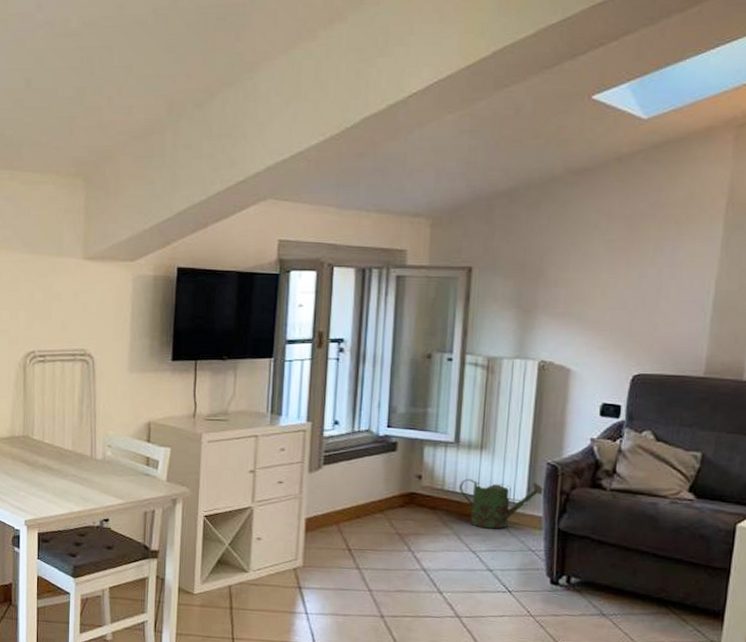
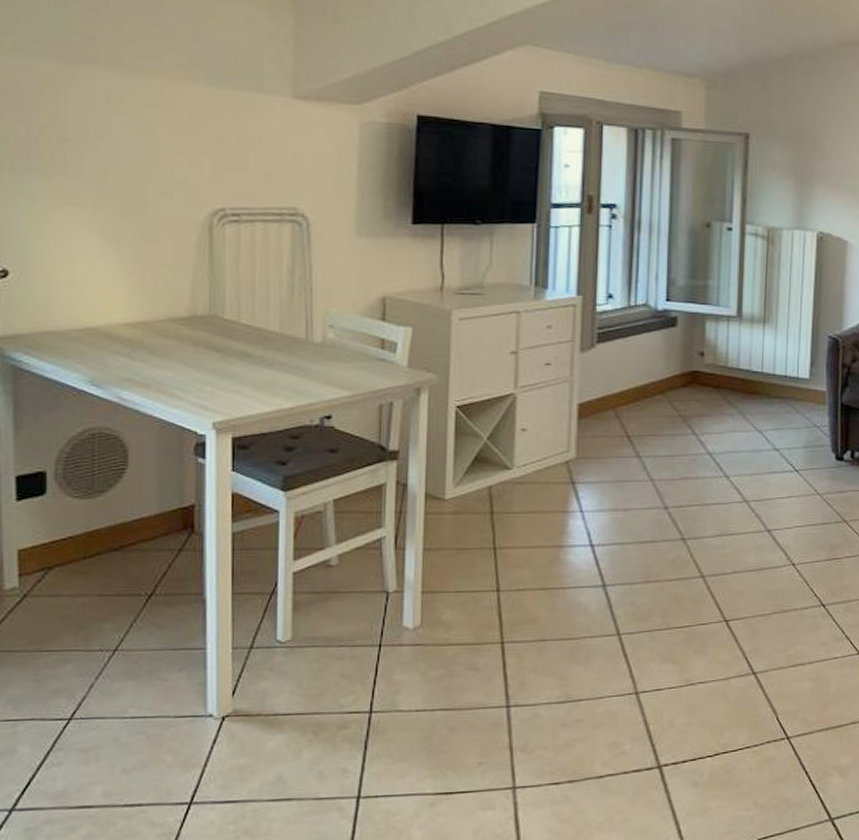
watering can: present [459,478,545,529] -> none [743,354,827,406]

